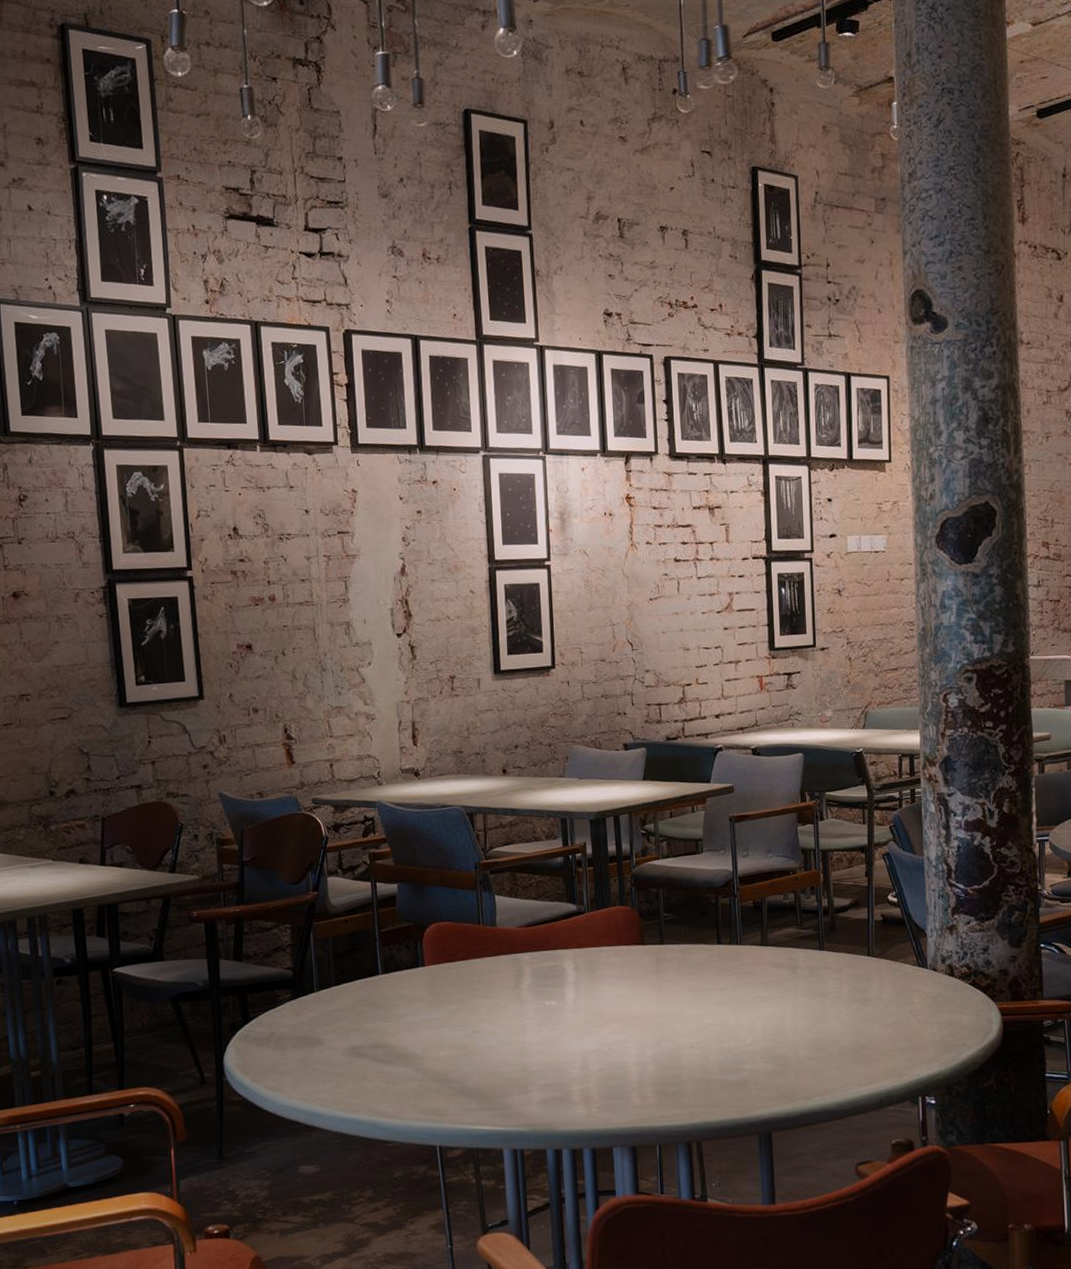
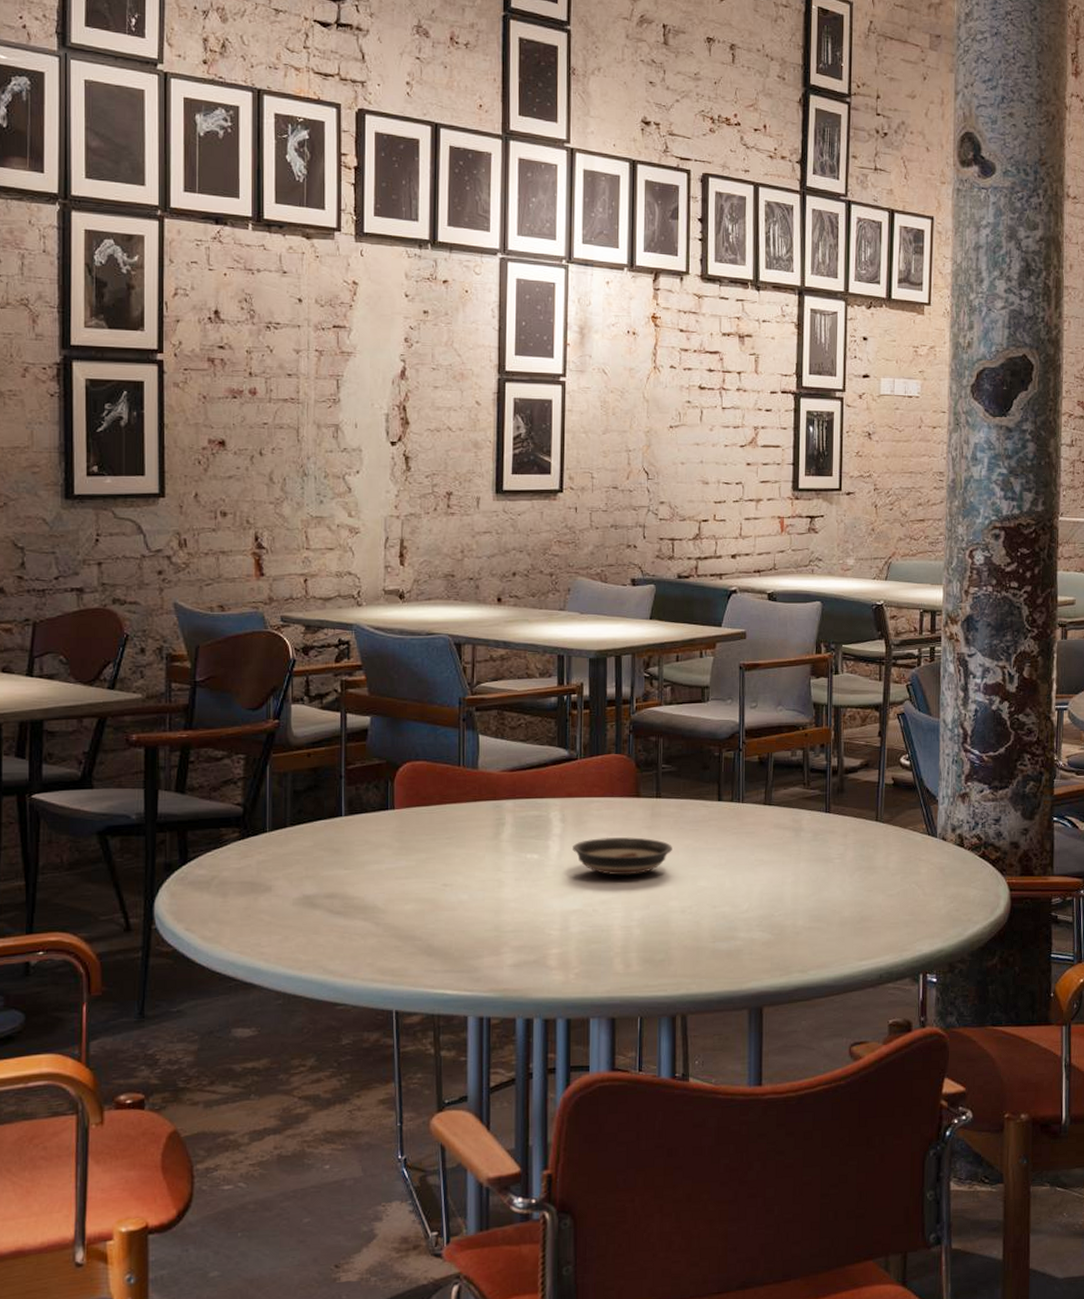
saucer: none [587,981,678,1017] -> present [573,837,672,876]

